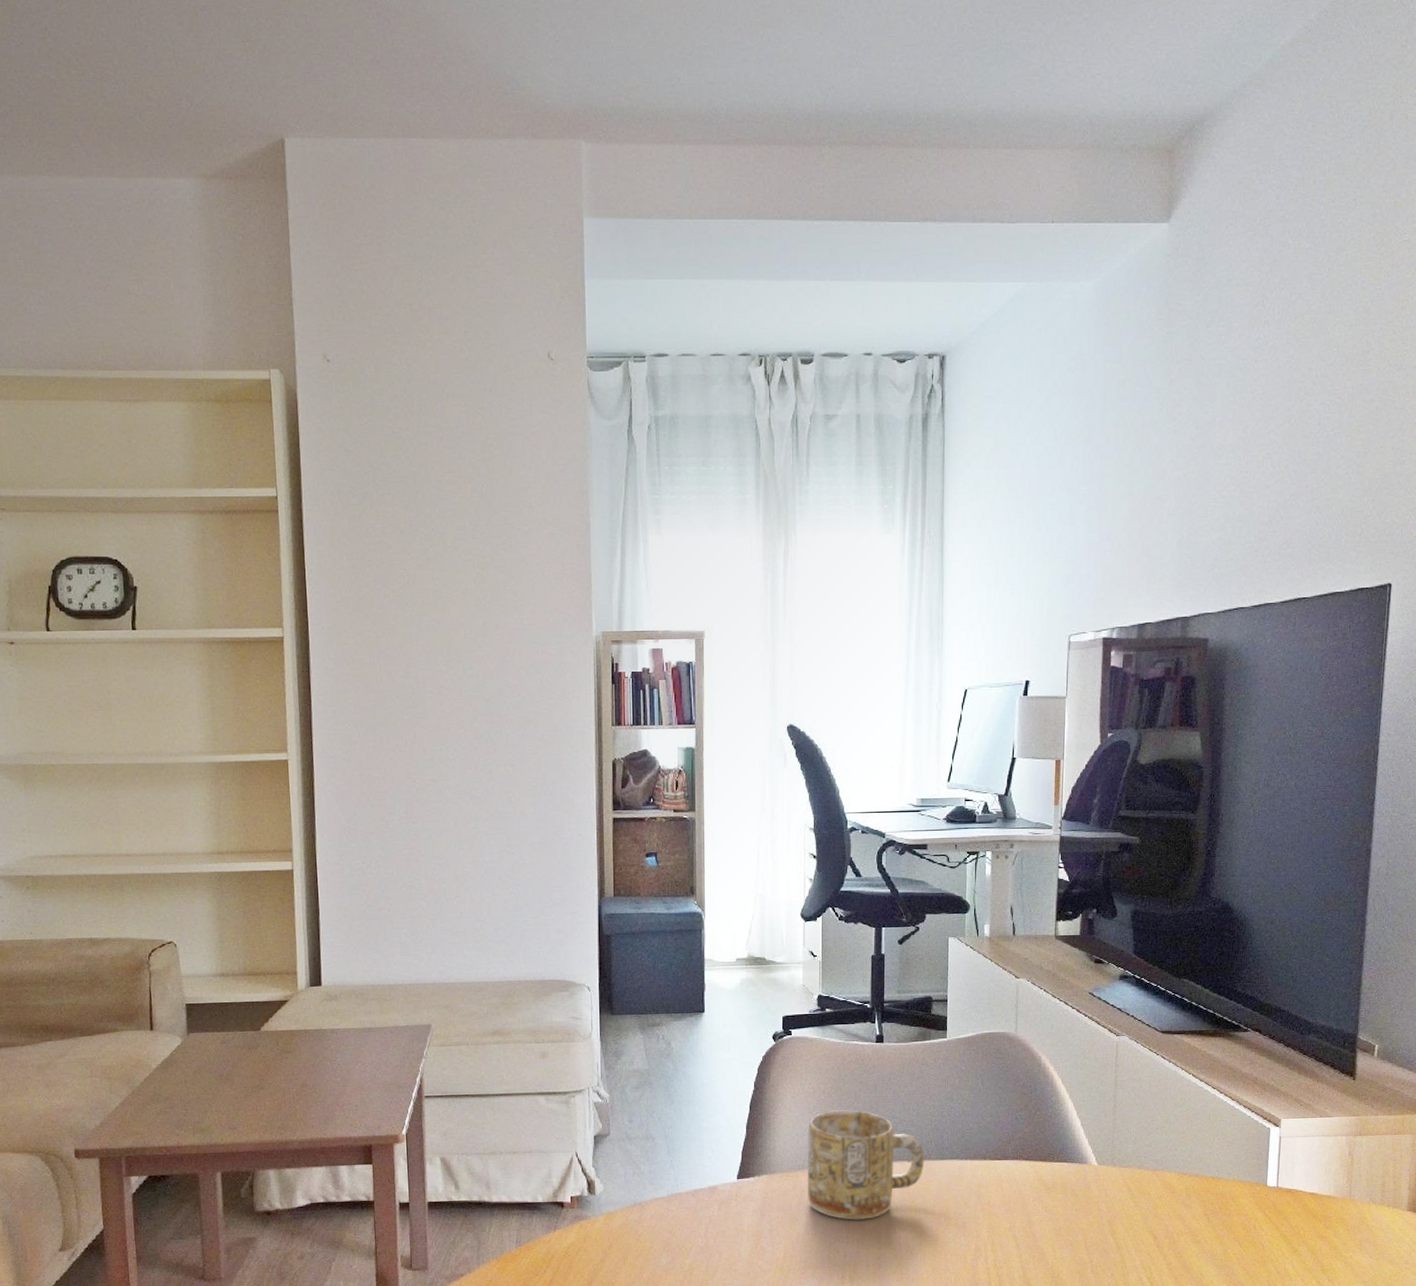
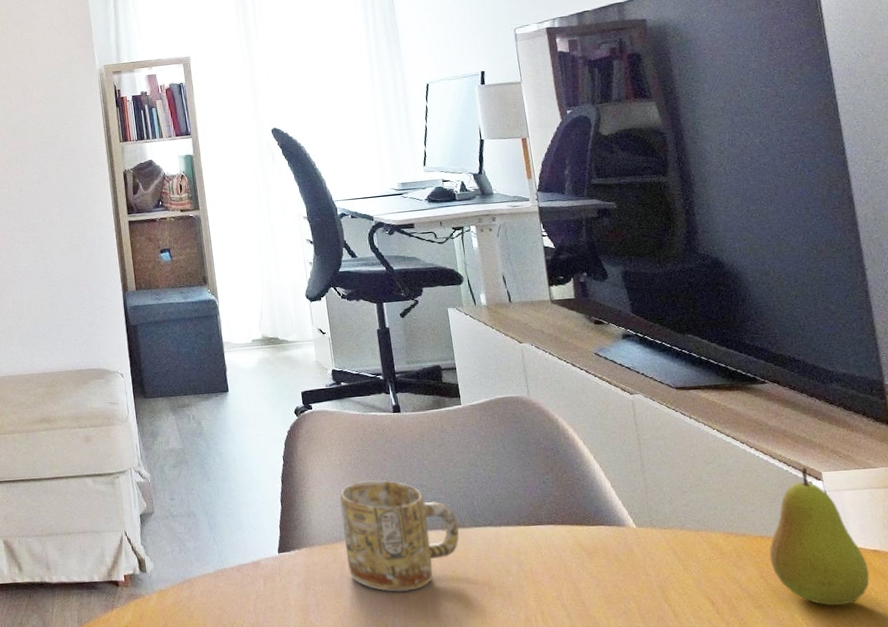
fruit: none [1216,1114,1303,1243] -> present [769,467,870,606]

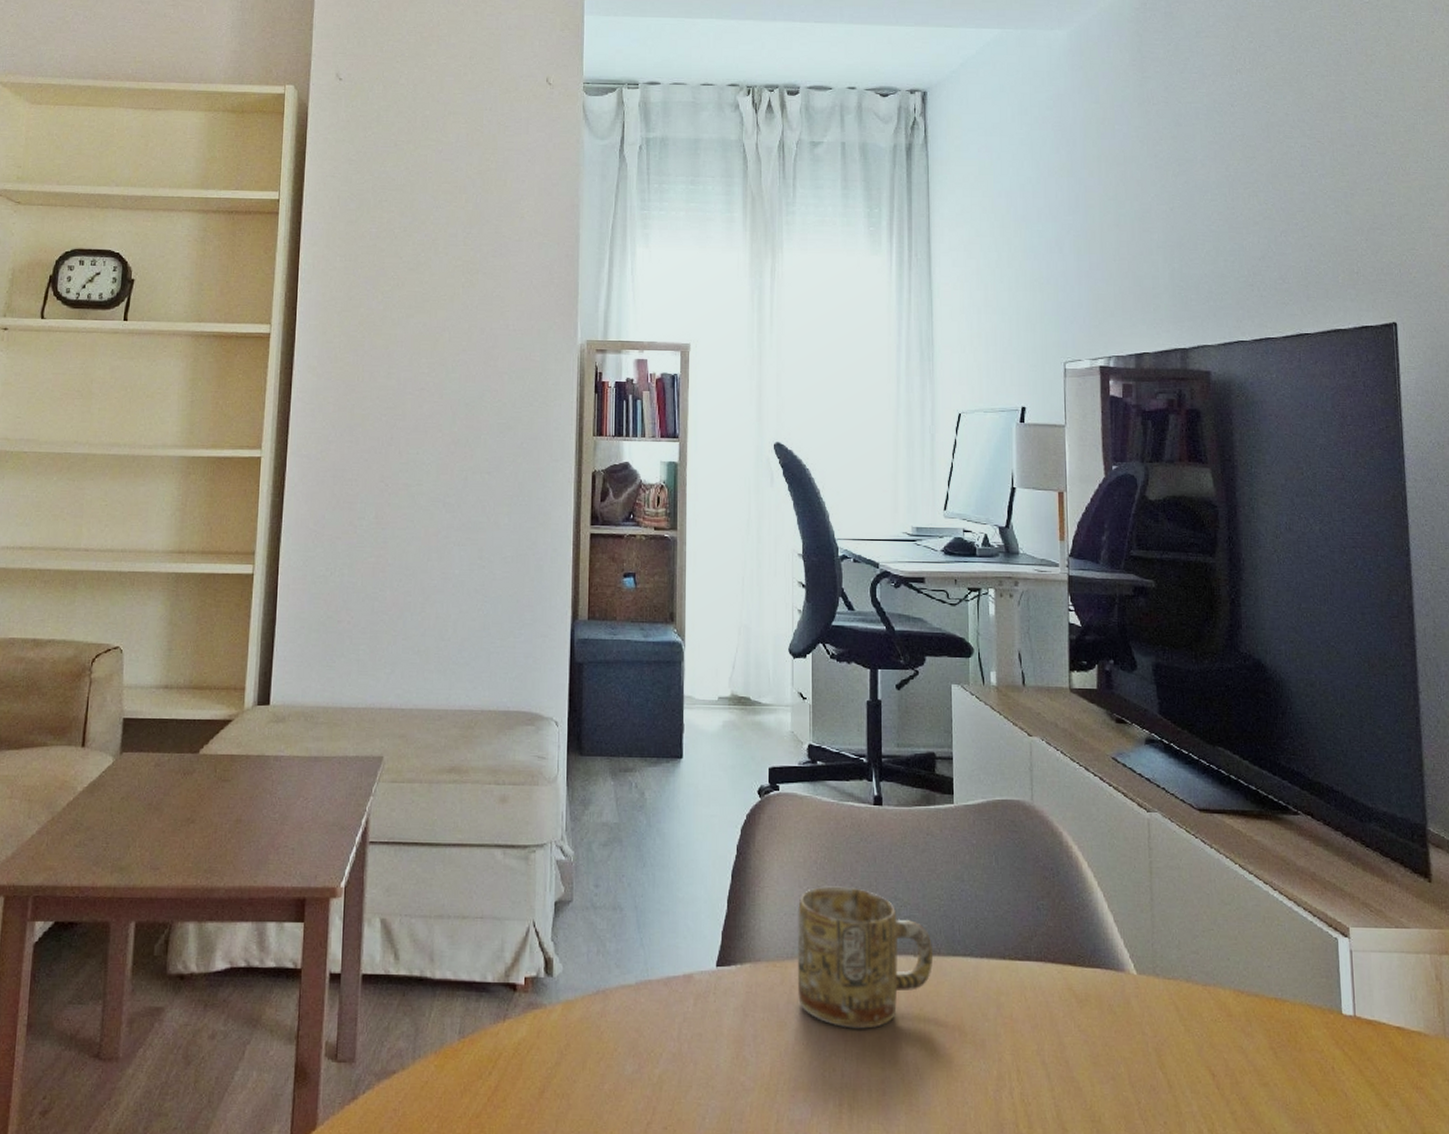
fruit: present [769,467,870,606] -> none [1282,920,1391,1091]

